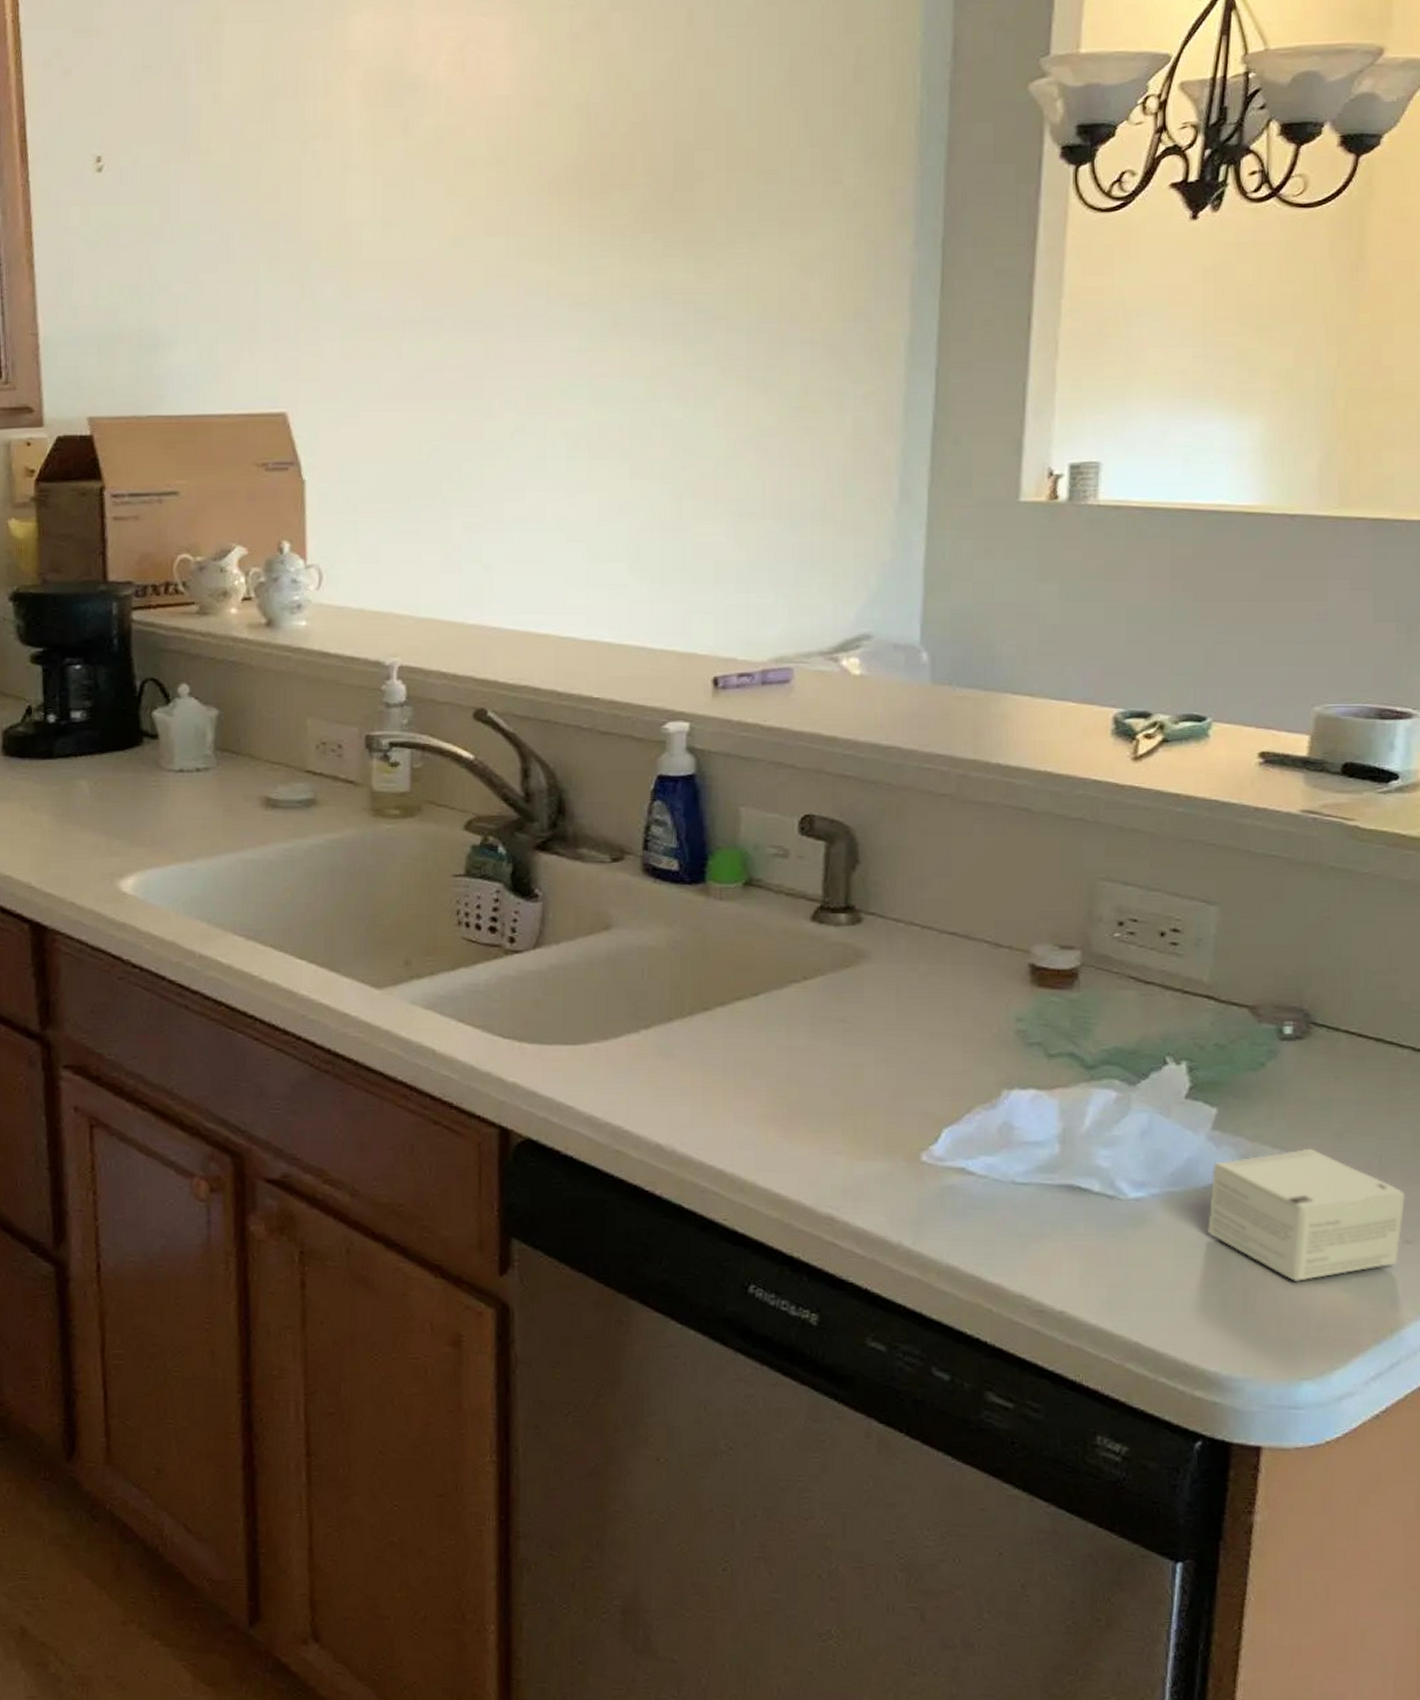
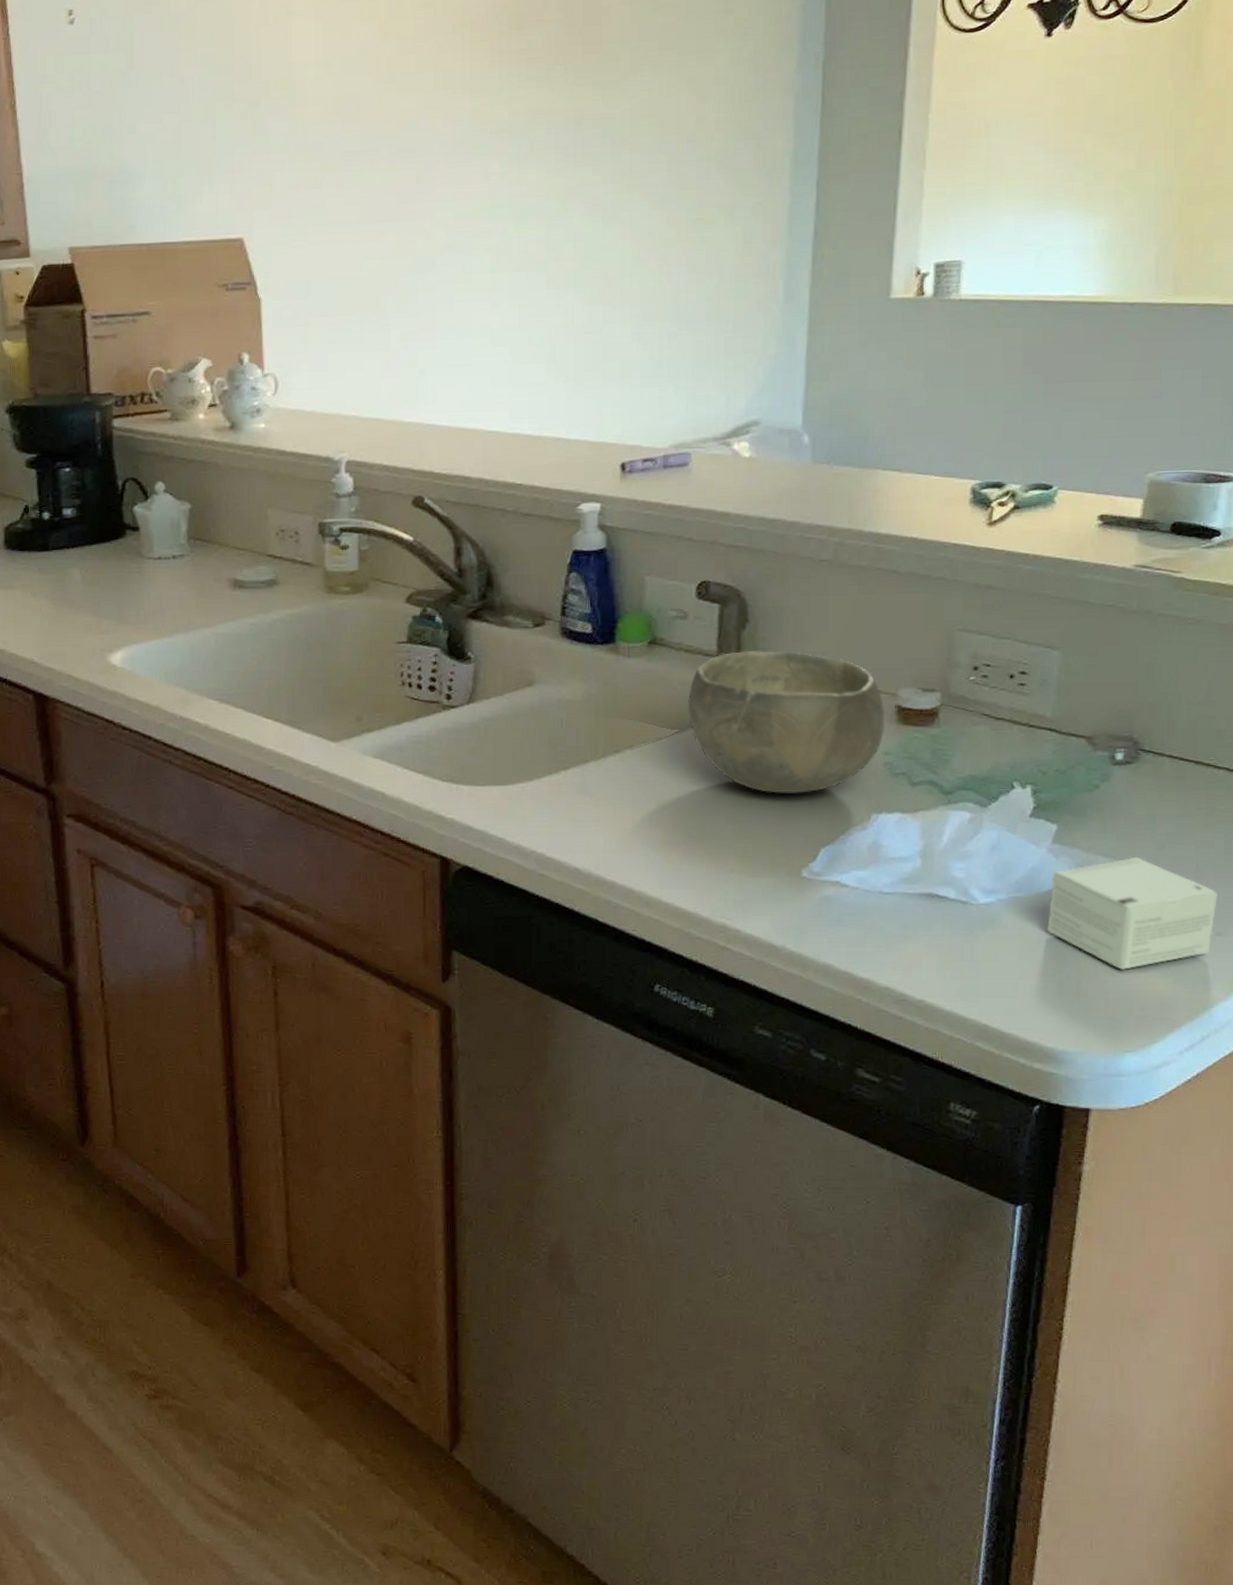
bowl: none [788,895,1017,1064] -> present [687,650,885,794]

